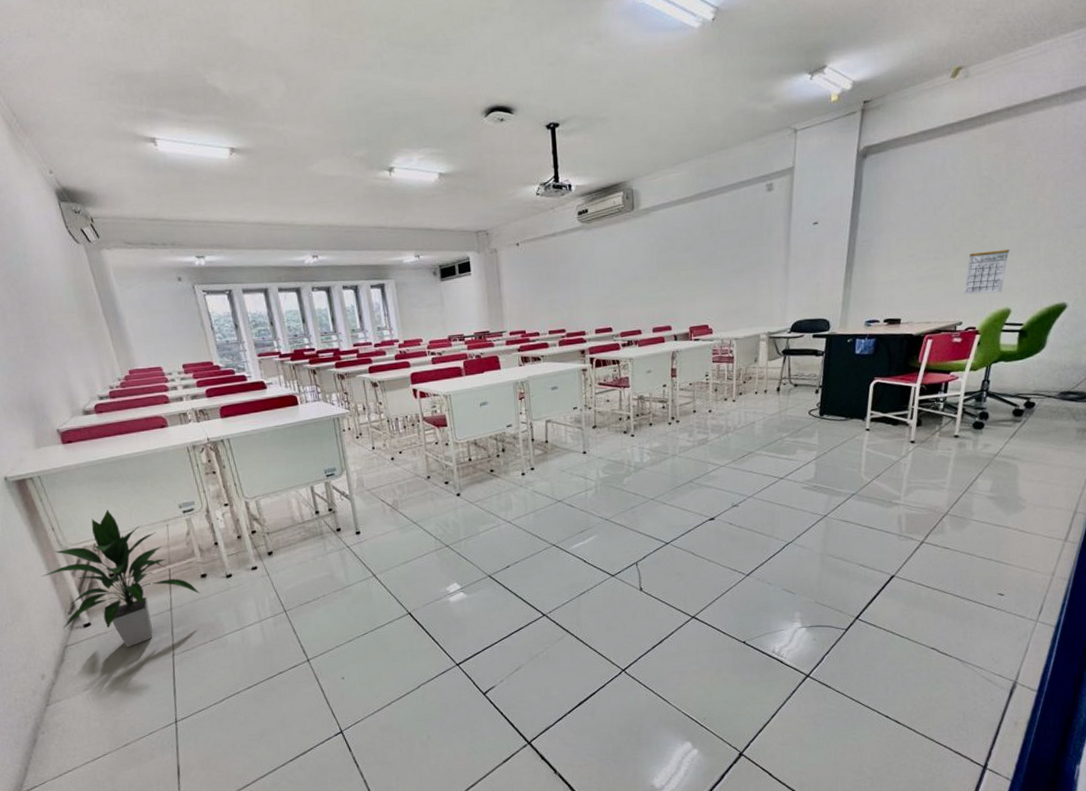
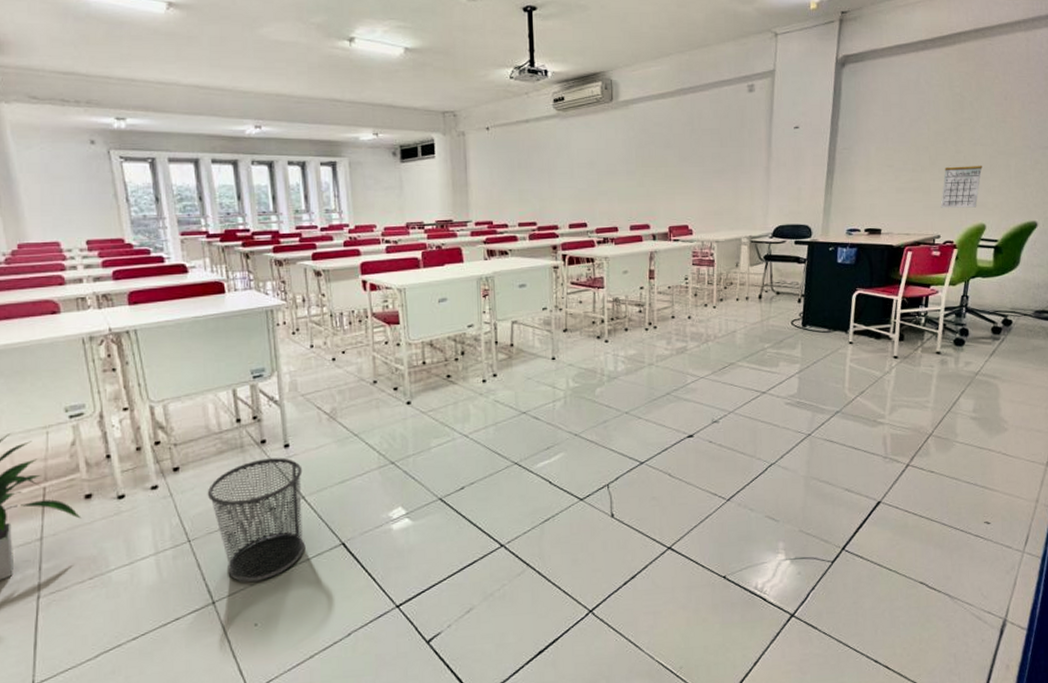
trash can: none [296,543,379,644] -> present [207,457,306,582]

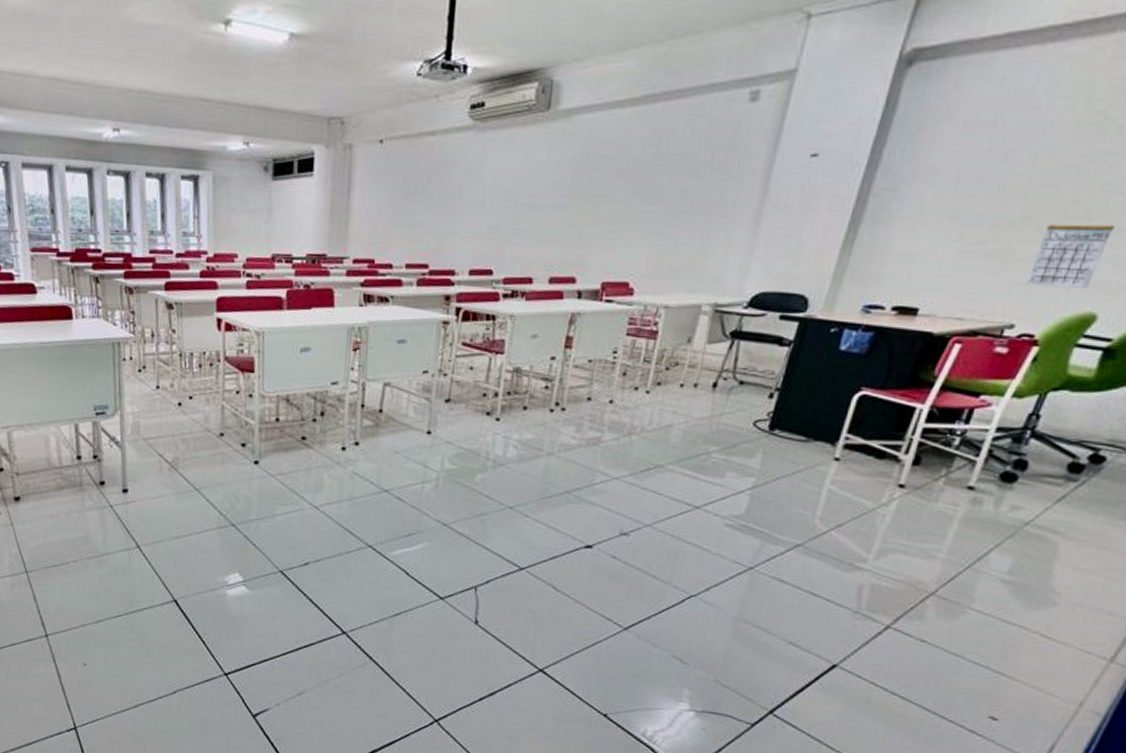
trash can: present [207,457,306,582] -> none [45,500,140,623]

